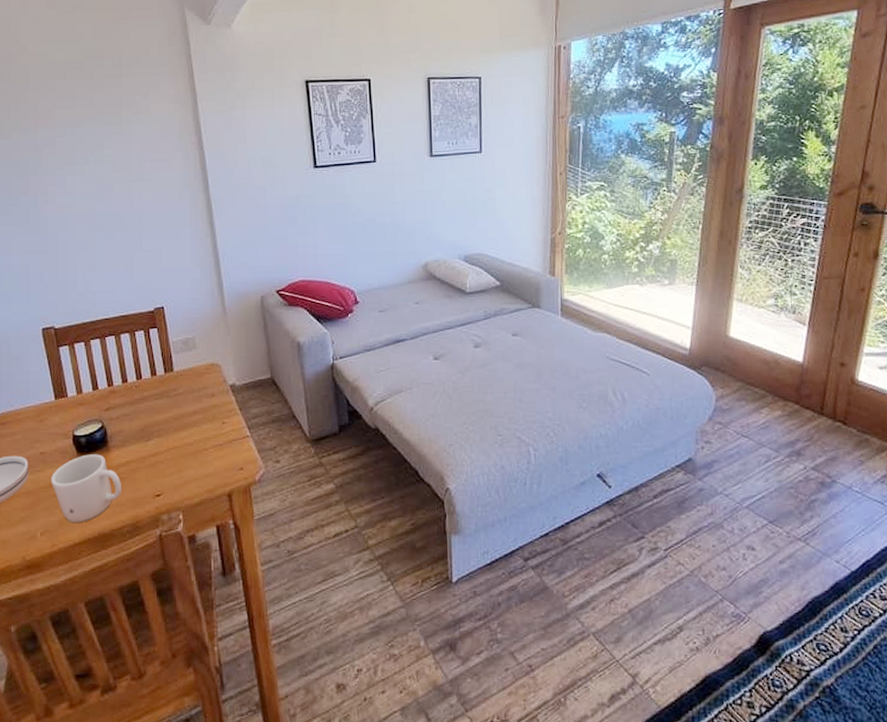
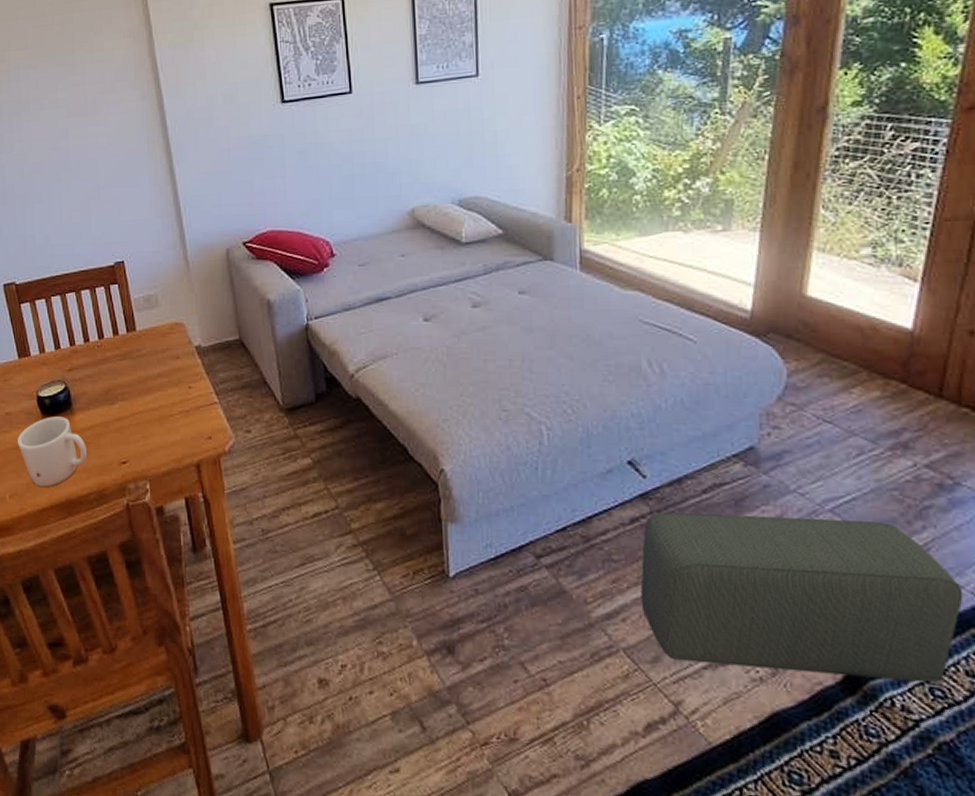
pouf: none [606,515,839,640] -> present [640,512,964,683]

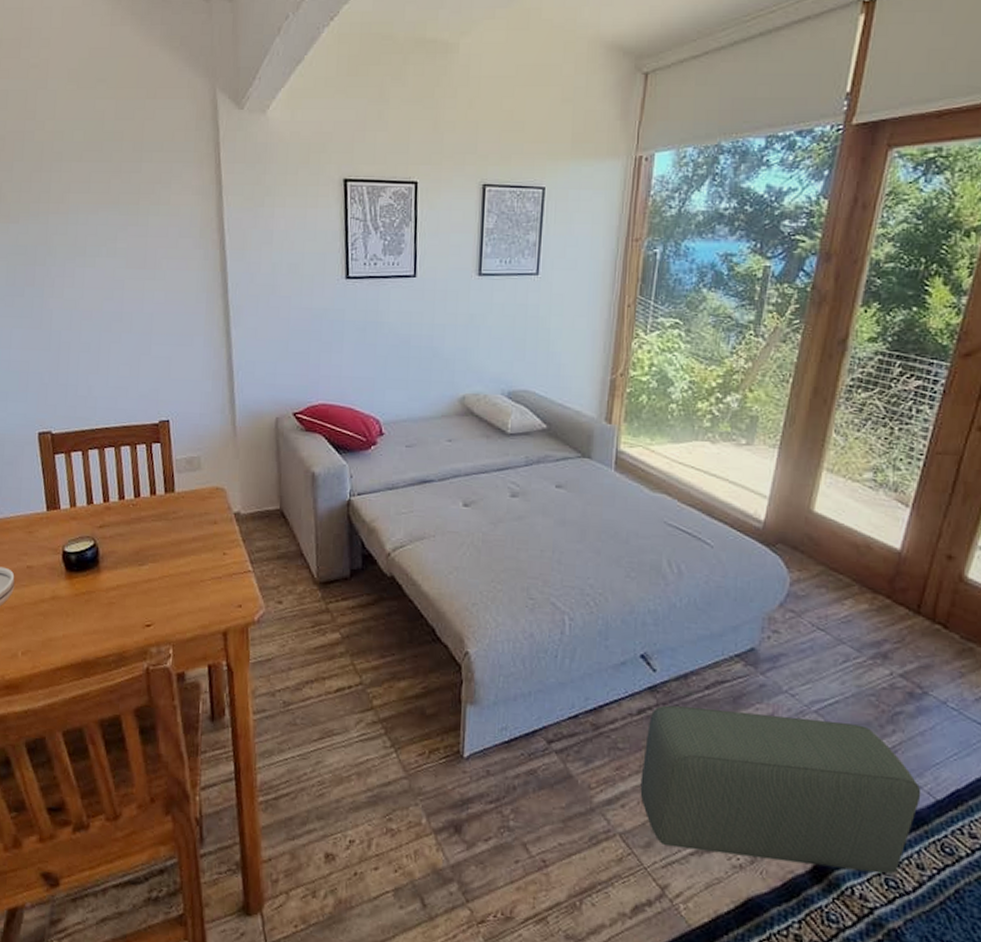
mug: present [17,416,88,487] -> none [36,573,111,646]

